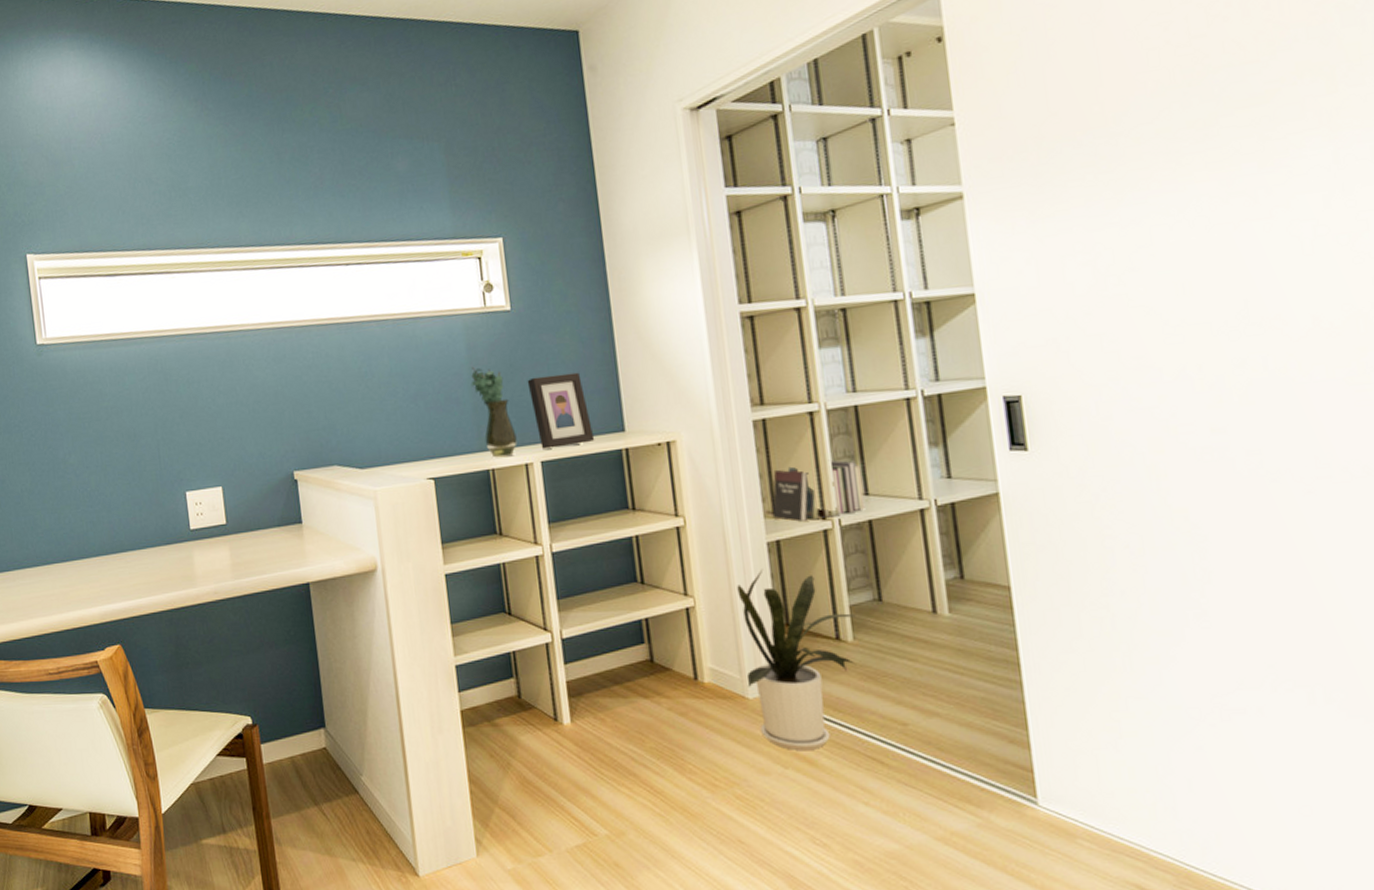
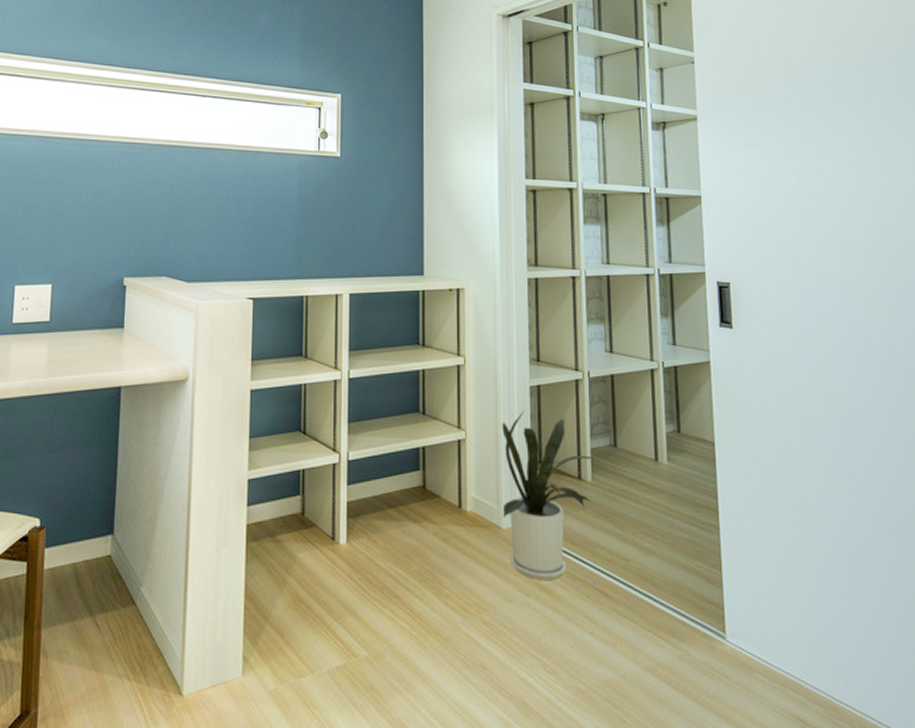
vase: present [471,366,517,458] -> none [297,201,331,286]
picture frame: present [527,372,595,449] -> none [346,218,398,283]
books: present [772,460,865,522] -> none [536,319,609,370]

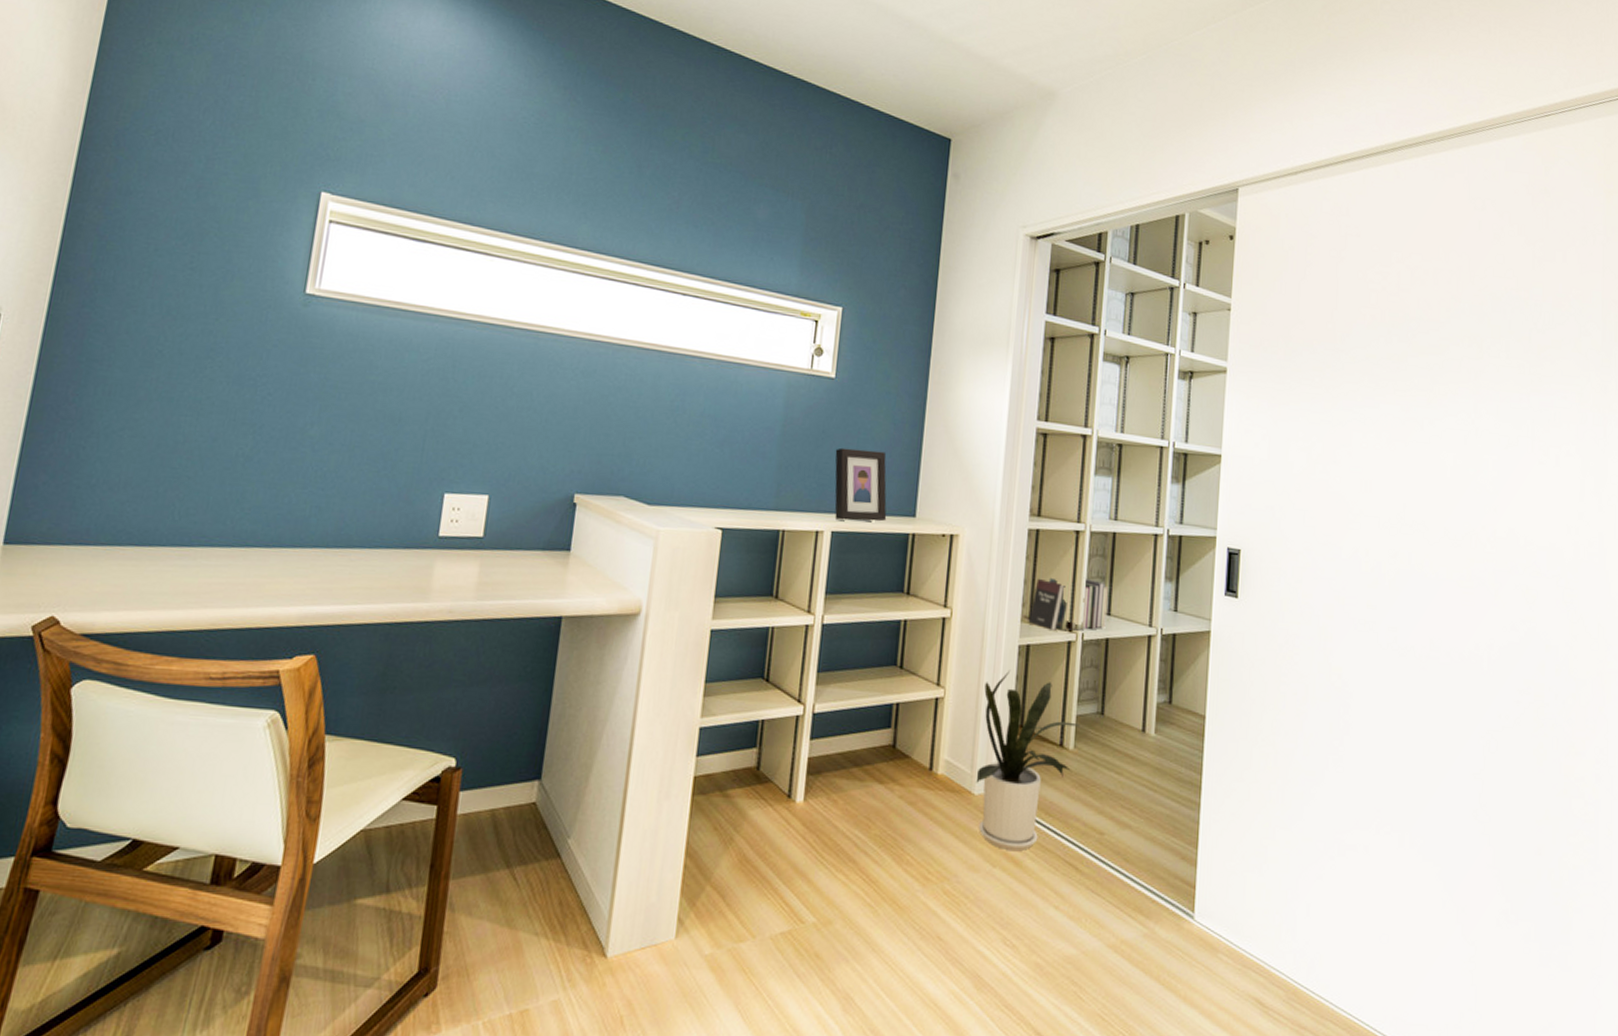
picture frame: none [346,218,398,283] -> present [834,447,887,522]
books: none [536,319,609,370] -> present [1028,577,1108,631]

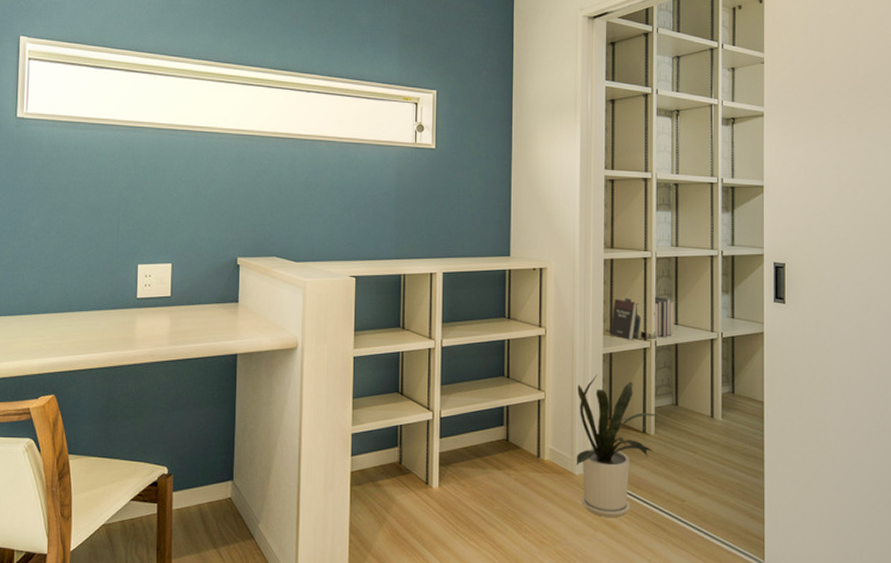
picture frame: present [834,447,887,522] -> none [440,204,487,263]

